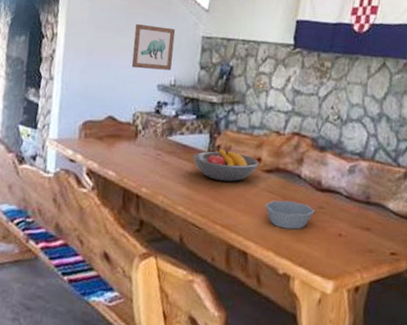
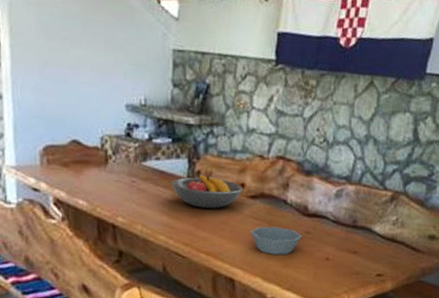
wall art: present [131,24,176,71] -> none [93,34,142,89]

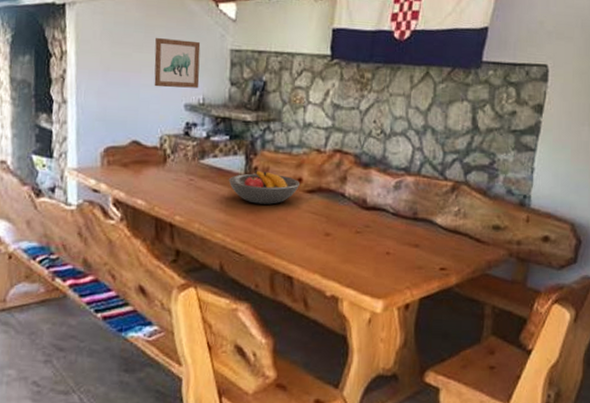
wall art: none [93,34,142,89] -> present [154,38,201,88]
bowl: present [250,226,302,255] -> none [308,221,361,251]

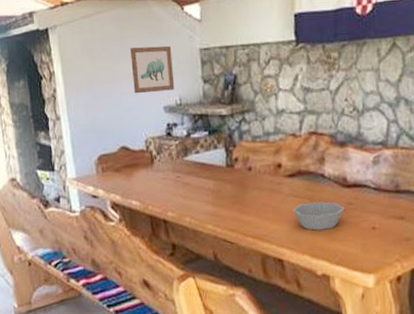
fruit bowl: present [228,170,301,205] -> none [212,160,281,193]
bowl: none [308,221,361,251] -> present [293,202,345,231]

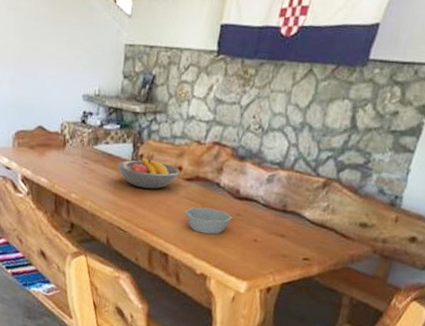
wall art: present [130,45,175,94] -> none [57,33,99,80]
fruit bowl: none [212,160,281,193] -> present [117,157,181,189]

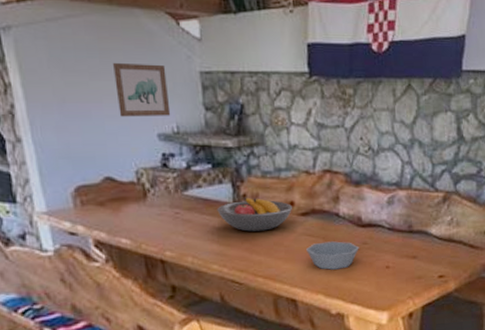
wall art: none [57,33,99,80] -> present [113,63,171,117]

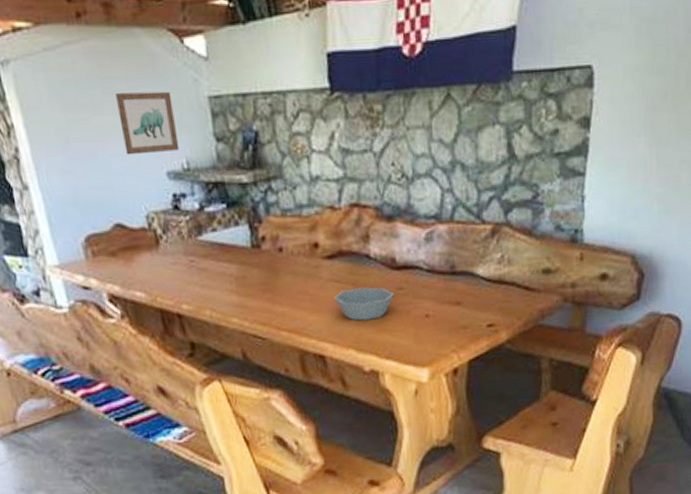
fruit bowl: present [217,197,293,232] -> none [234,239,318,279]

